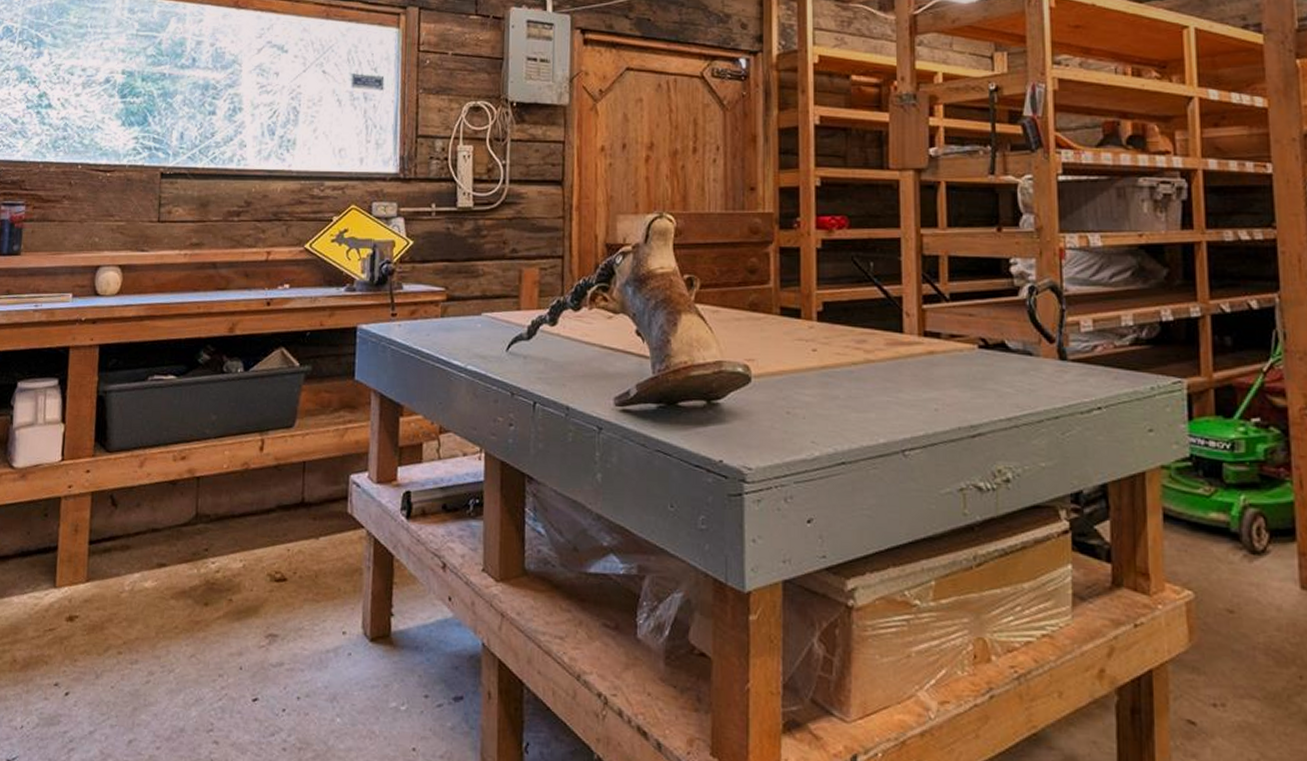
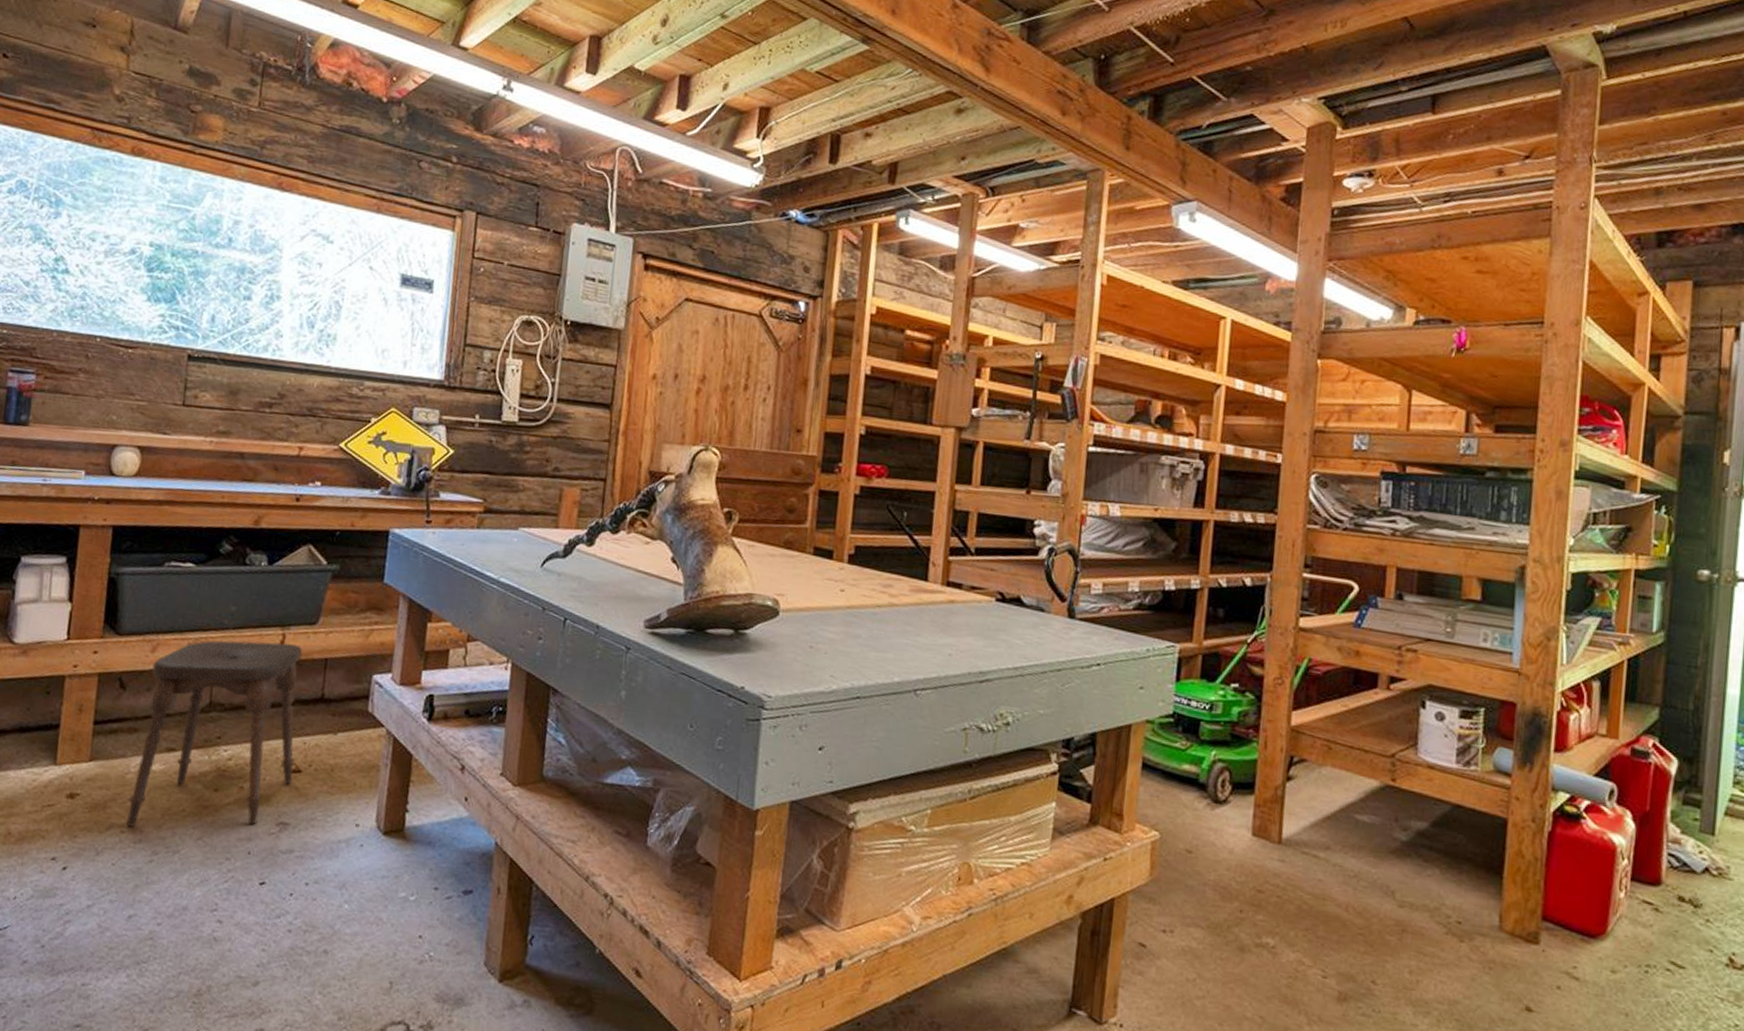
stool: none [122,448,282,647] -> present [126,640,303,827]

